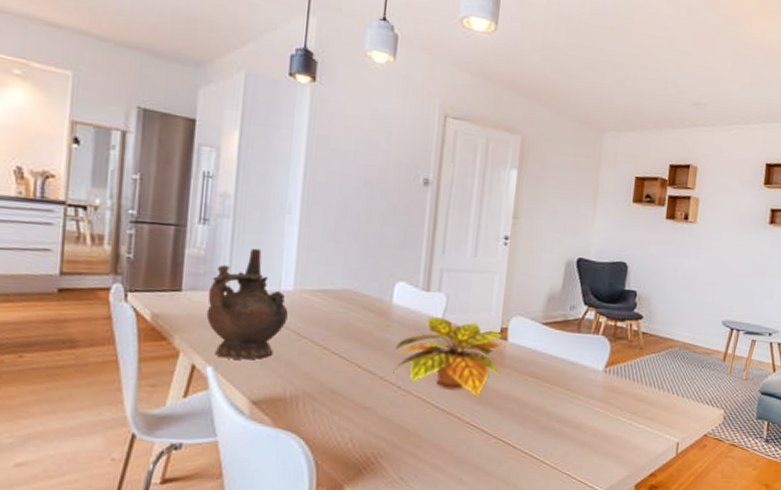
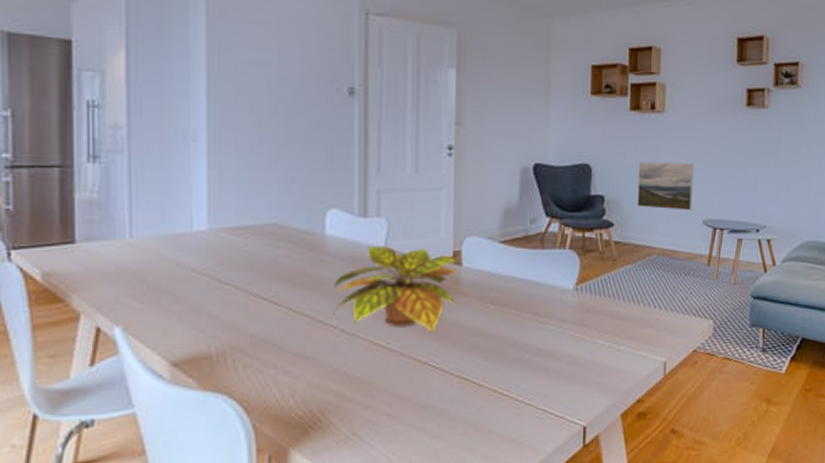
ceremonial vessel: present [206,248,288,360] -> none [107,185,204,316]
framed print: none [665,265,718,311] -> present [637,162,693,211]

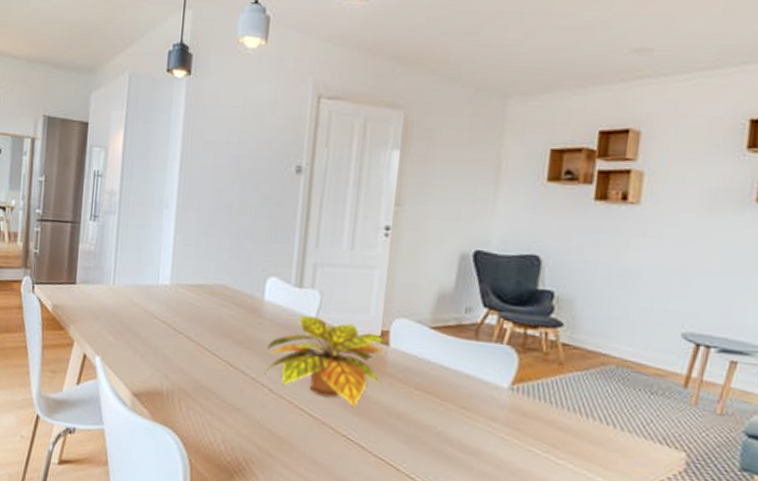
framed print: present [637,162,693,211] -> none [594,258,674,320]

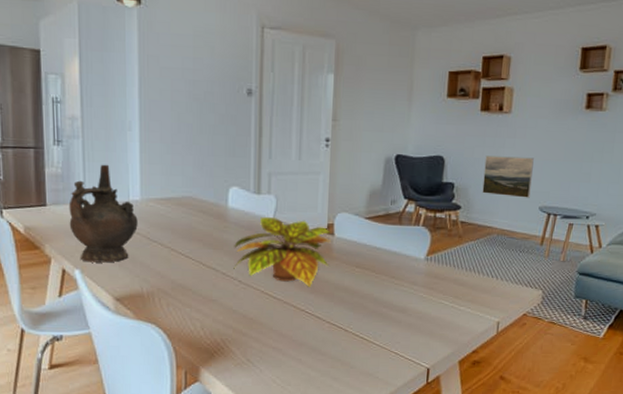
ceremonial vessel: none [95,243,165,352] -> present [68,164,138,263]
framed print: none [594,258,674,320] -> present [482,155,534,198]

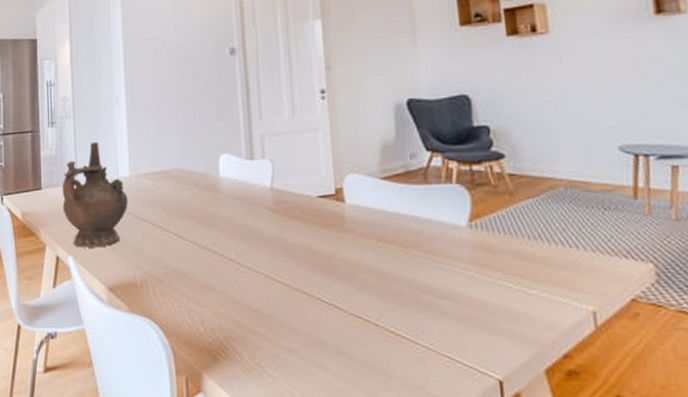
plant: present [233,217,332,287] -> none [229,185,344,269]
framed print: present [482,155,534,198] -> none [525,84,601,137]

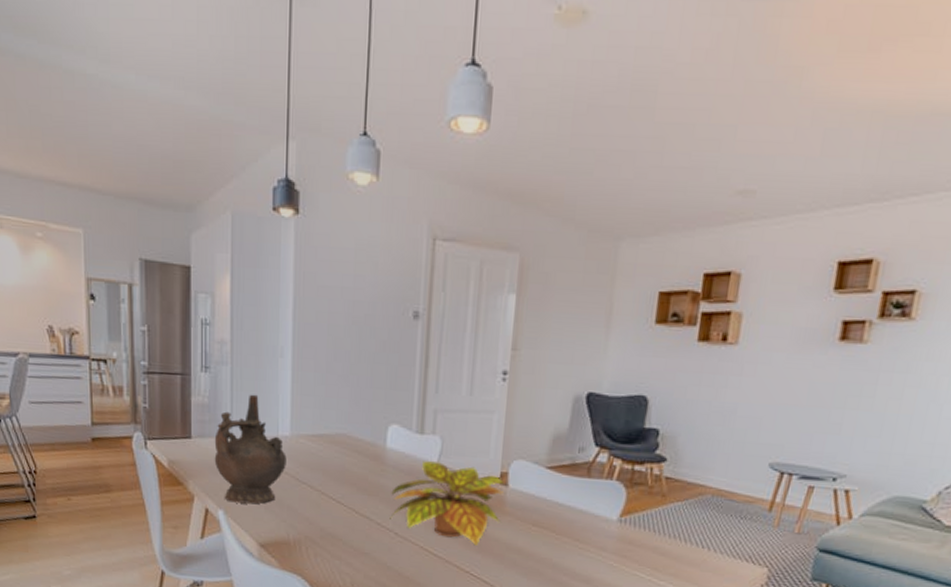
plant: none [229,185,344,269] -> present [390,461,505,546]

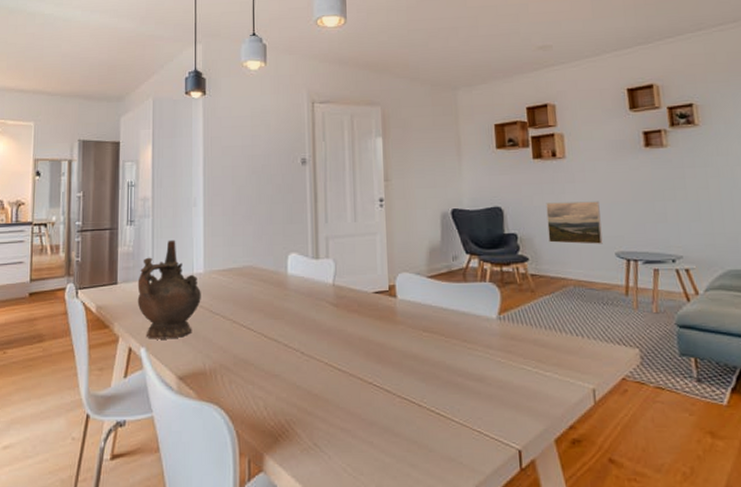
plant: present [390,461,505,546] -> none [295,282,395,356]
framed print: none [694,397,765,452] -> present [546,201,603,245]

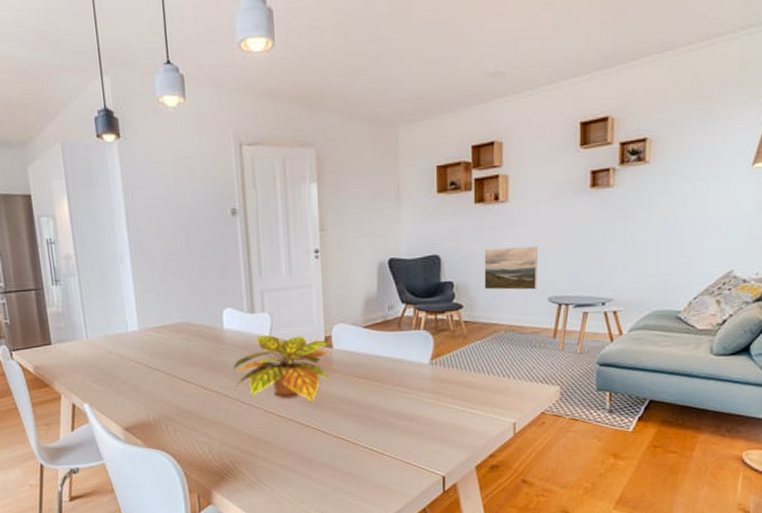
ceremonial vessel: present [137,240,201,339] -> none [72,298,139,395]
plant: none [295,282,395,356] -> present [233,335,331,402]

